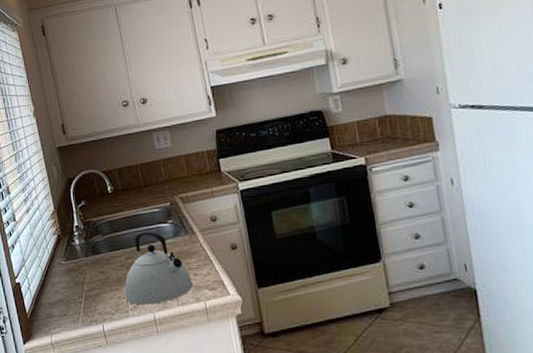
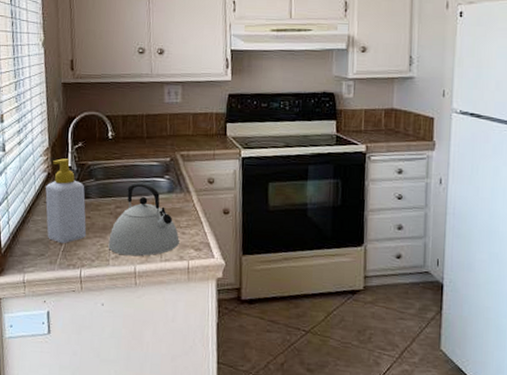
soap bottle: none [58,219,103,301] -> present [45,158,87,243]

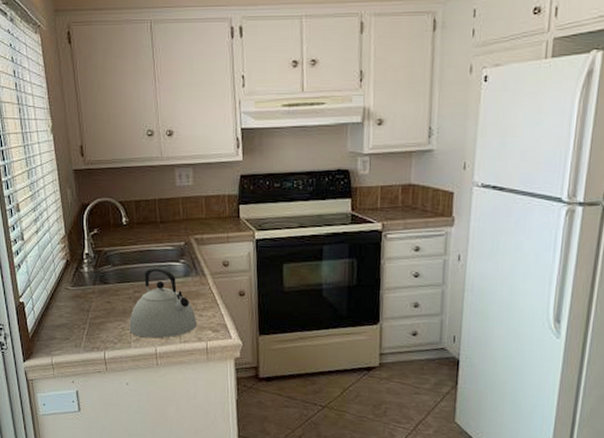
soap bottle: present [45,158,87,243] -> none [66,246,108,327]

